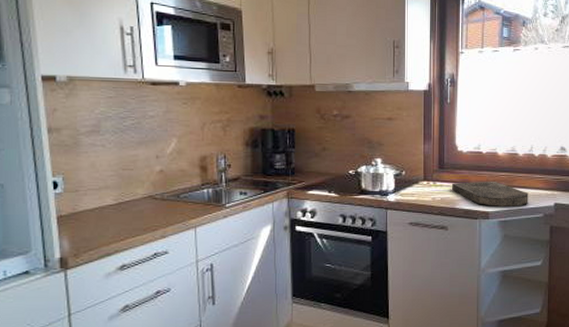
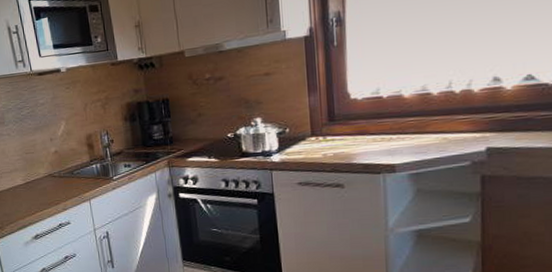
cutting board: present [452,182,528,208] -> none [346,129,449,158]

